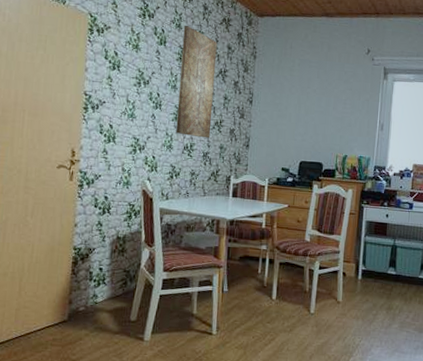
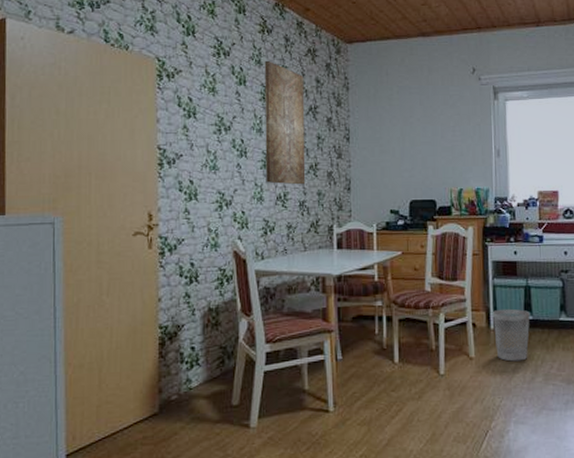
wastebasket: none [361,263,394,309] -> present [493,308,530,362]

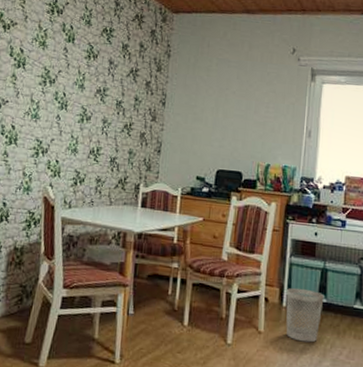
wall art: present [264,60,306,185] -> none [81,21,129,142]

